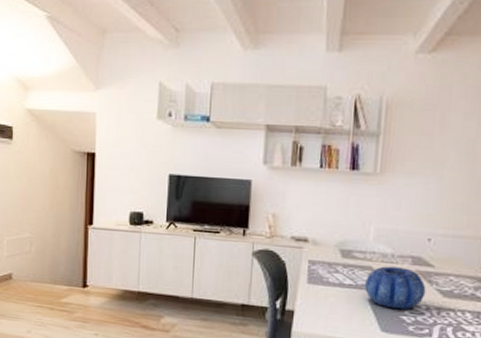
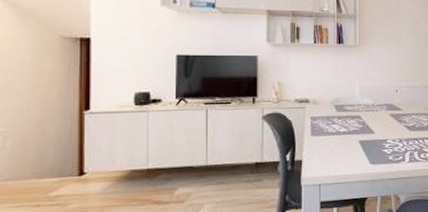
decorative bowl: present [365,266,426,310] -> none [356,113,398,145]

